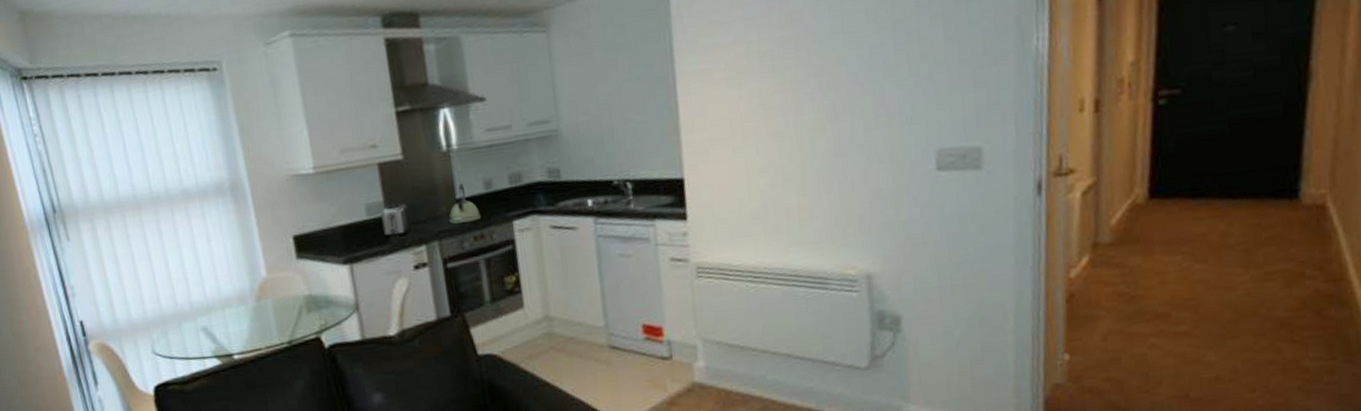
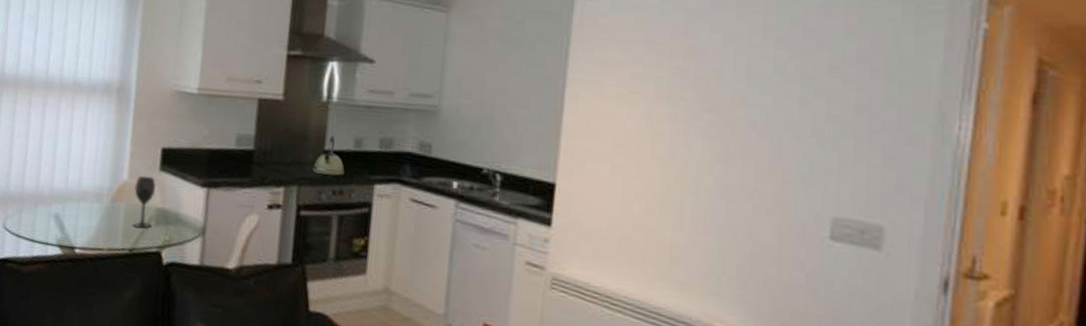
wine glass: none [275,267,304,320] -> present [132,176,157,229]
toaster: present [380,203,412,237] -> none [246,140,277,174]

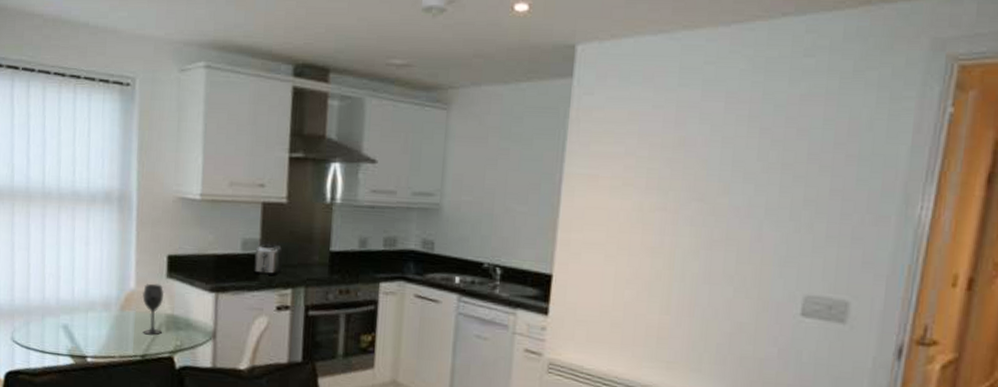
toaster: none [246,140,277,174] -> present [253,243,283,277]
kettle: present [312,136,345,177] -> none [319,237,351,277]

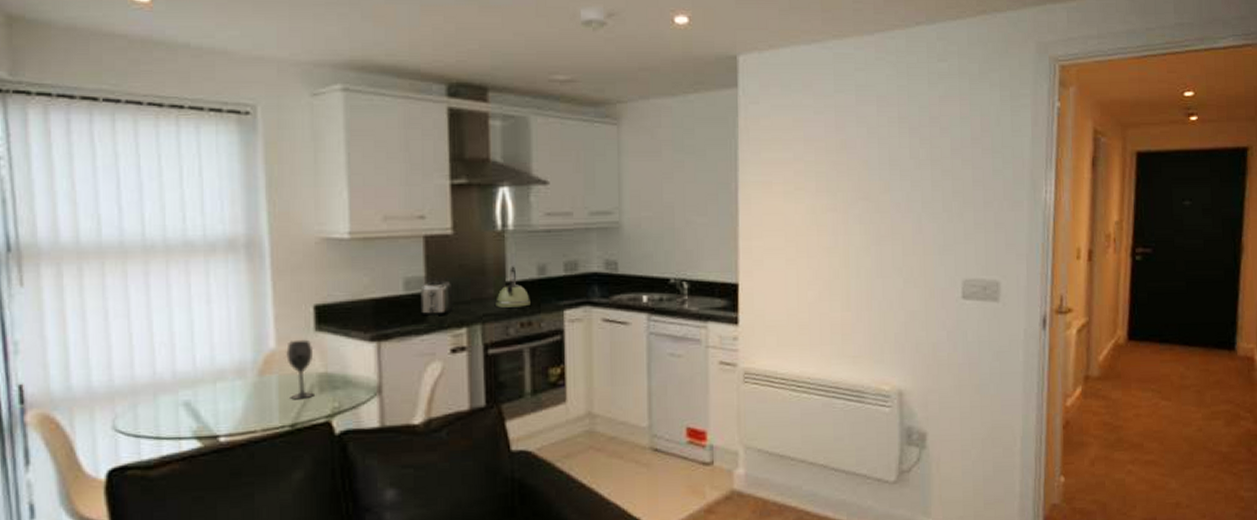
kettle: none [319,237,351,277] -> present [495,266,532,309]

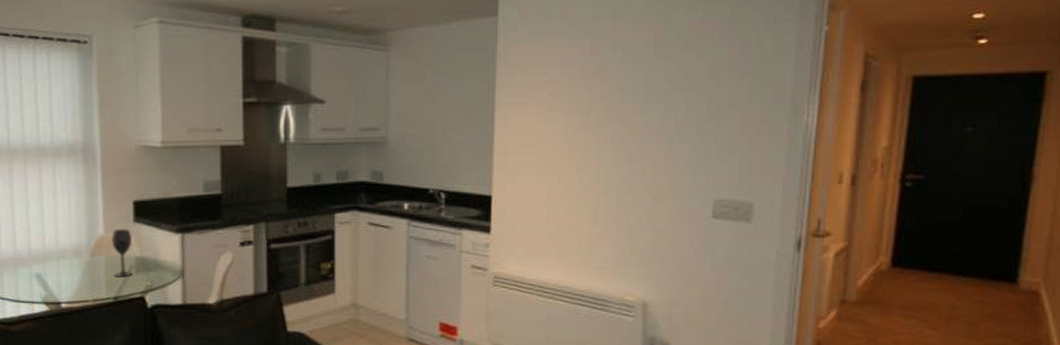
toaster: present [420,280,453,317] -> none [216,184,243,215]
kettle: present [495,266,532,309] -> none [278,174,308,211]

